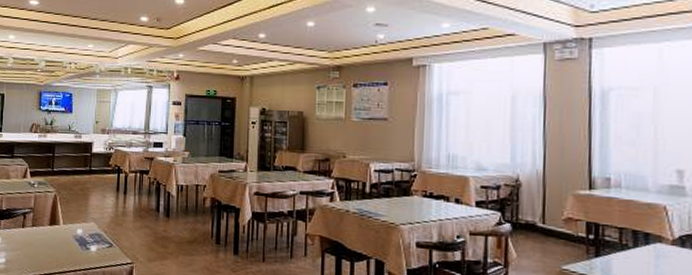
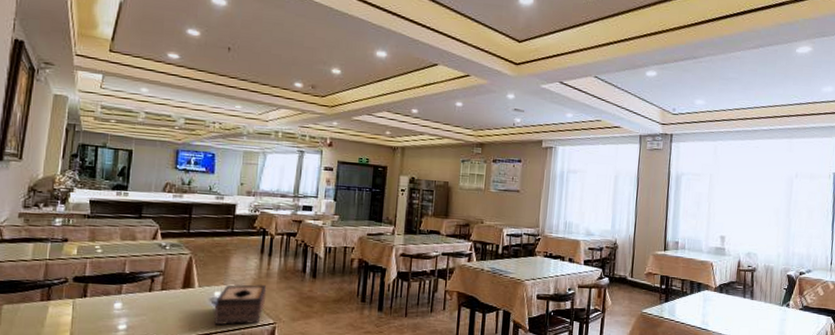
tissue box: none [77,222,124,263] -> present [213,284,267,326]

